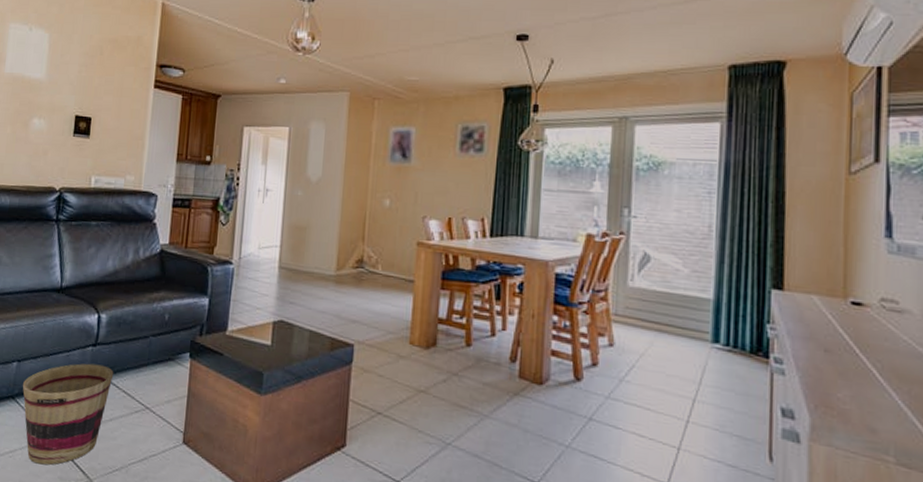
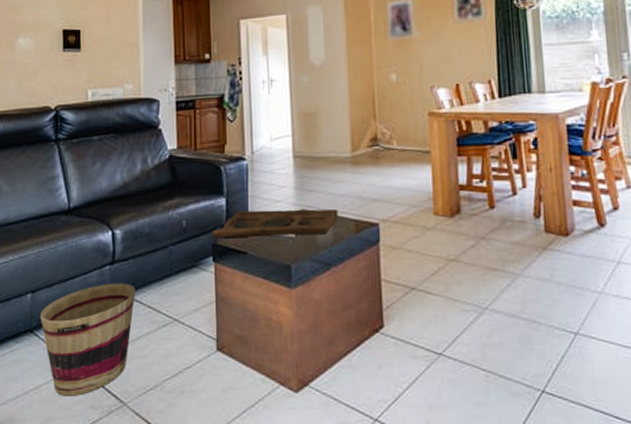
decorative tray: none [191,312,316,346] -> present [211,209,338,239]

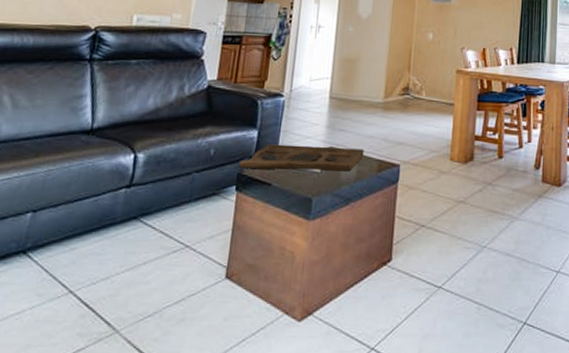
basket: present [39,283,136,396] -> none [37,206,150,323]

